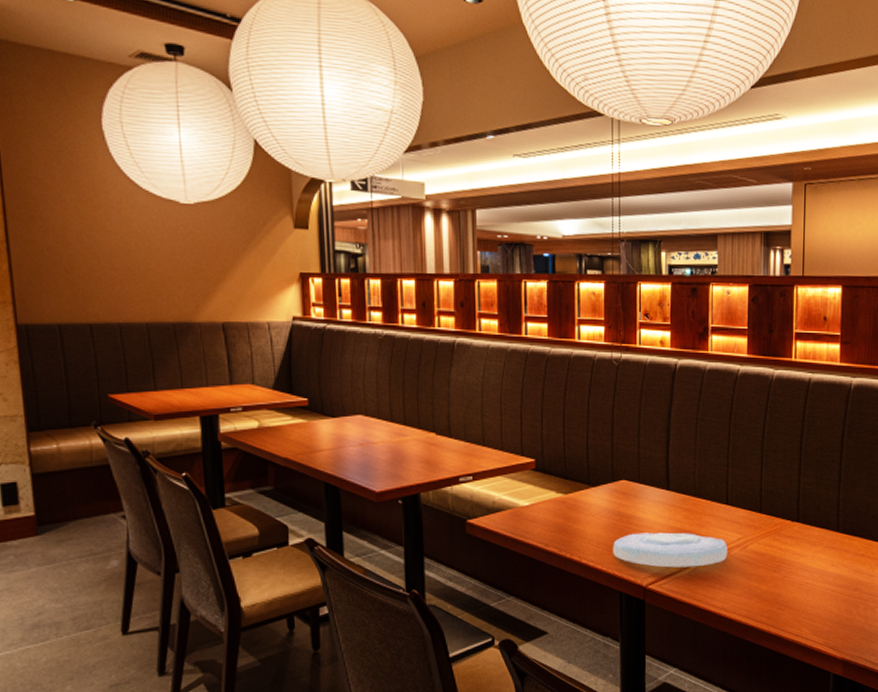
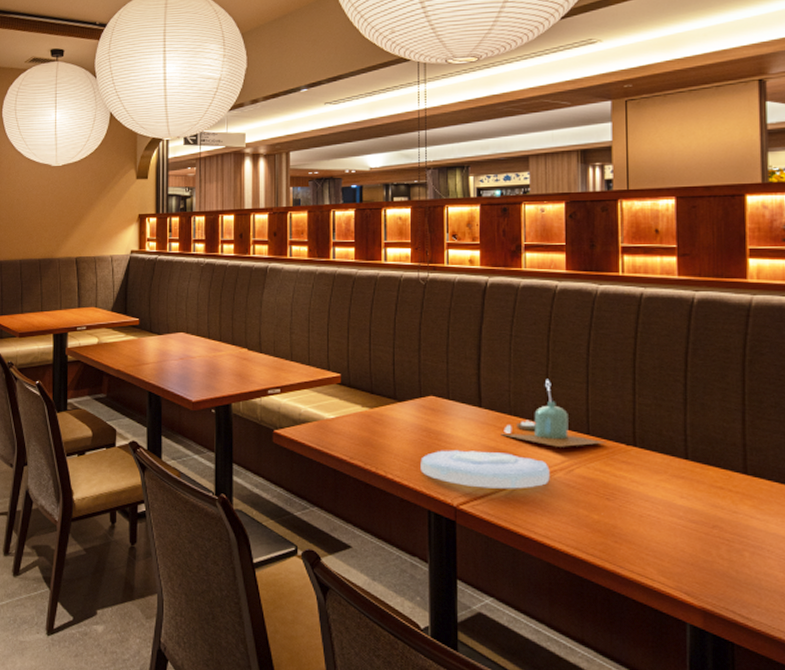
candle: none [686,461,775,526] -> present [501,378,606,447]

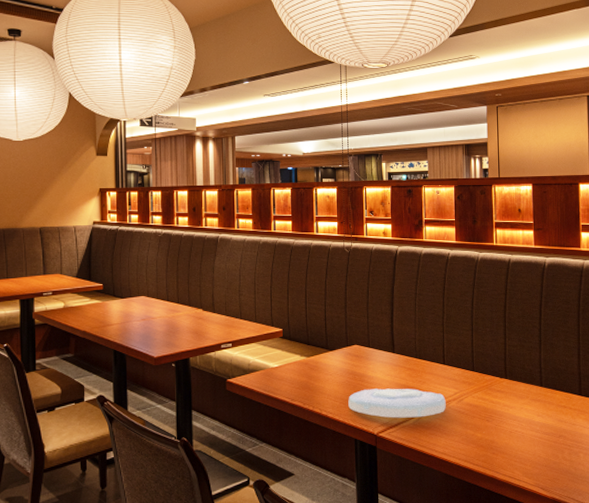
candle: present [501,378,606,447] -> none [409,328,486,382]

